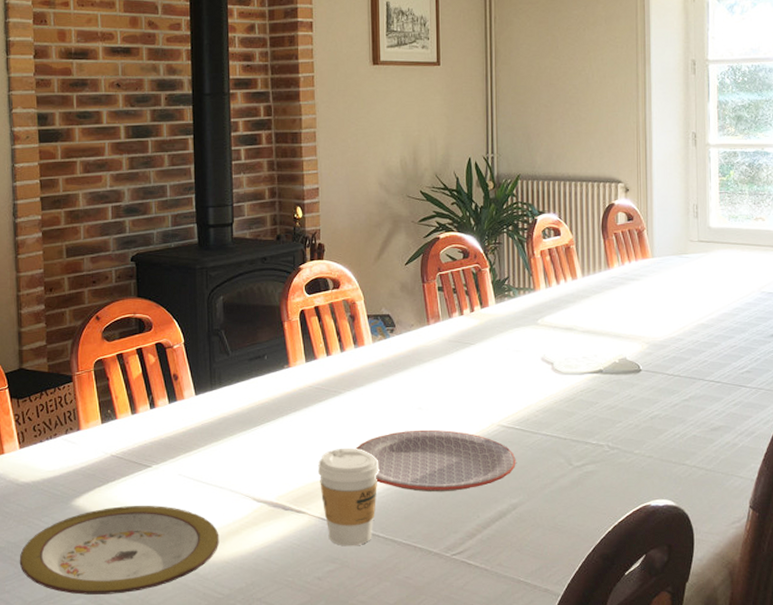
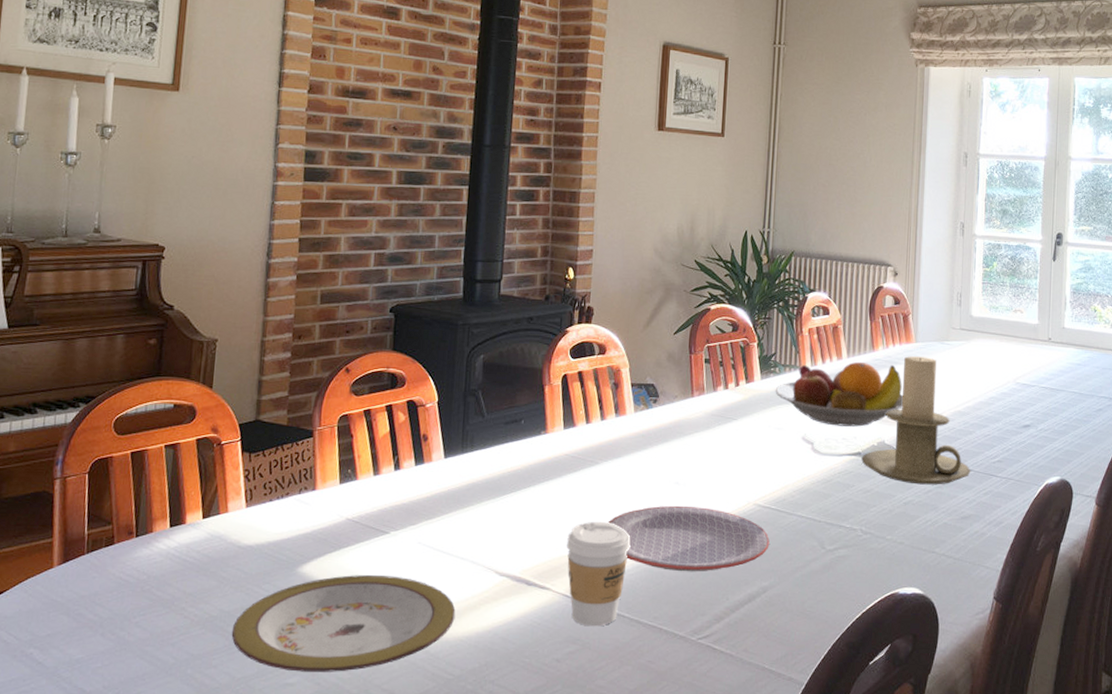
fruit bowl: none [511,280,643,345] -> present [775,361,904,427]
candle holder: none [603,271,718,399] -> present [861,356,971,485]

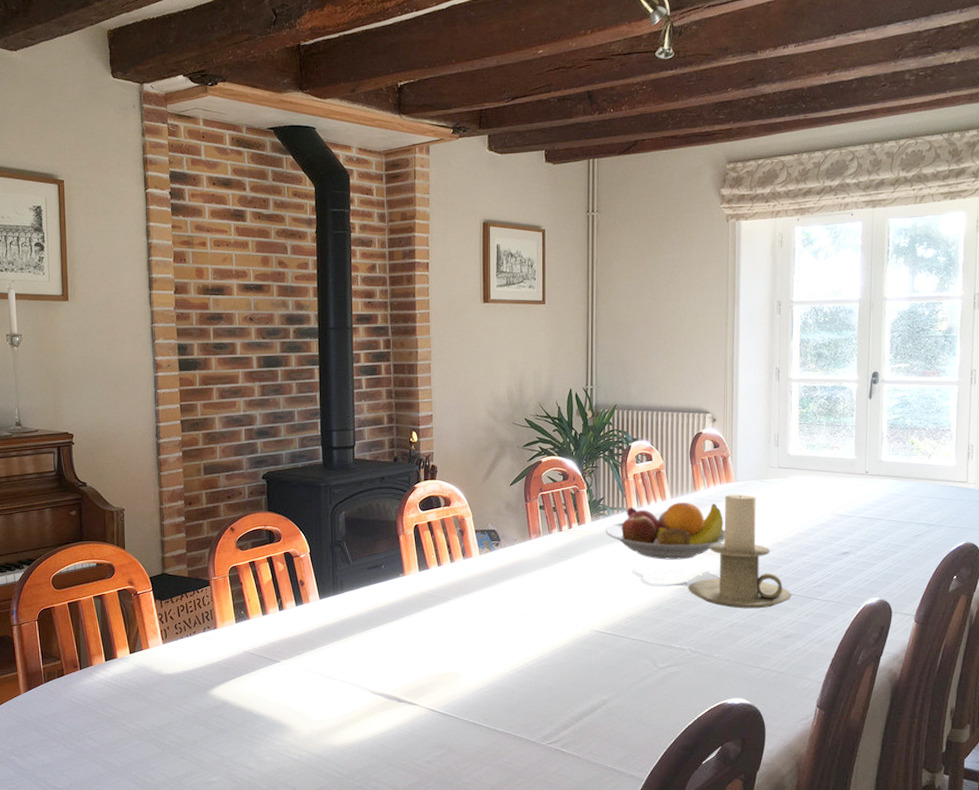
plate: present [231,575,456,672] -> none [163,696,340,773]
coffee cup: present [567,521,631,627] -> none [429,648,484,735]
plate: present [607,505,770,572] -> none [462,633,607,689]

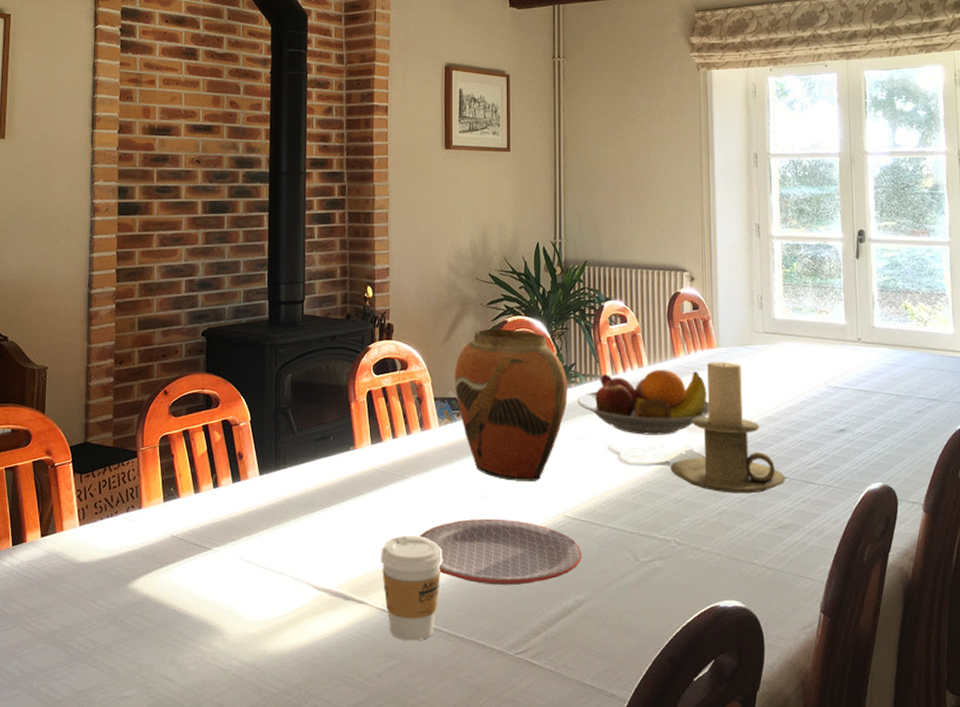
coffee cup: none [429,648,484,735] -> present [381,535,443,641]
plate: none [462,633,607,689] -> present [419,518,582,586]
vase: none [494,468,596,601] -> present [455,328,568,481]

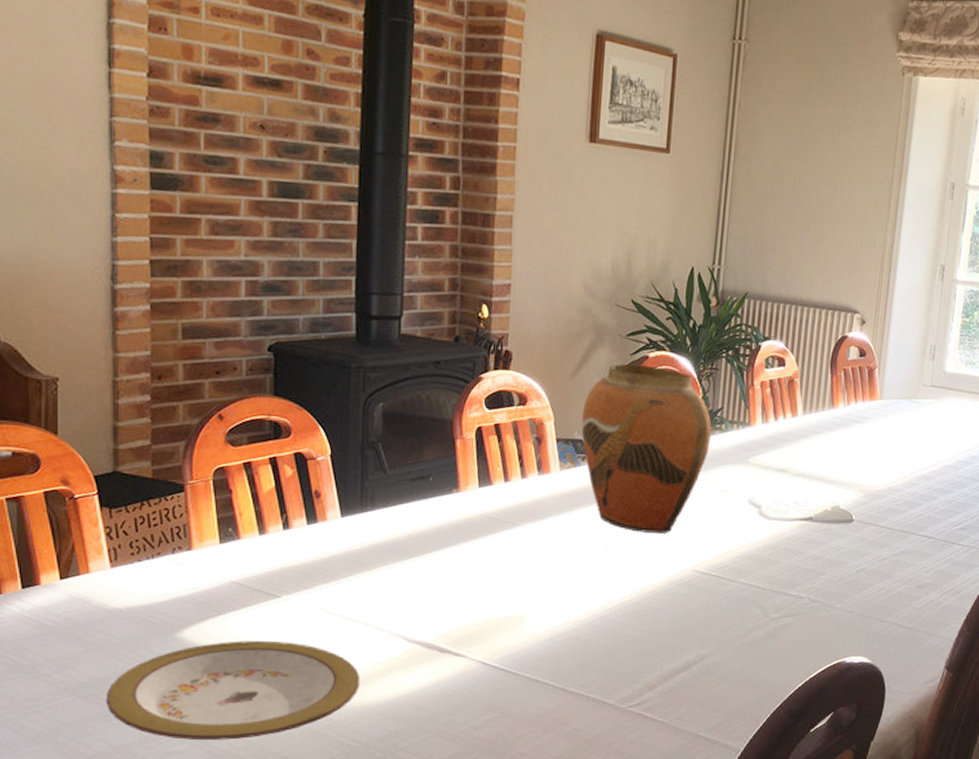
plate: none [71,590,278,686] -> present [105,641,361,740]
coffee cup: present [381,535,443,641] -> none [484,586,556,695]
plate: present [419,518,582,586] -> none [529,570,709,640]
fruit bowl: present [577,369,710,435] -> none [720,419,864,490]
candle holder: present [670,362,786,494] -> none [813,414,931,553]

